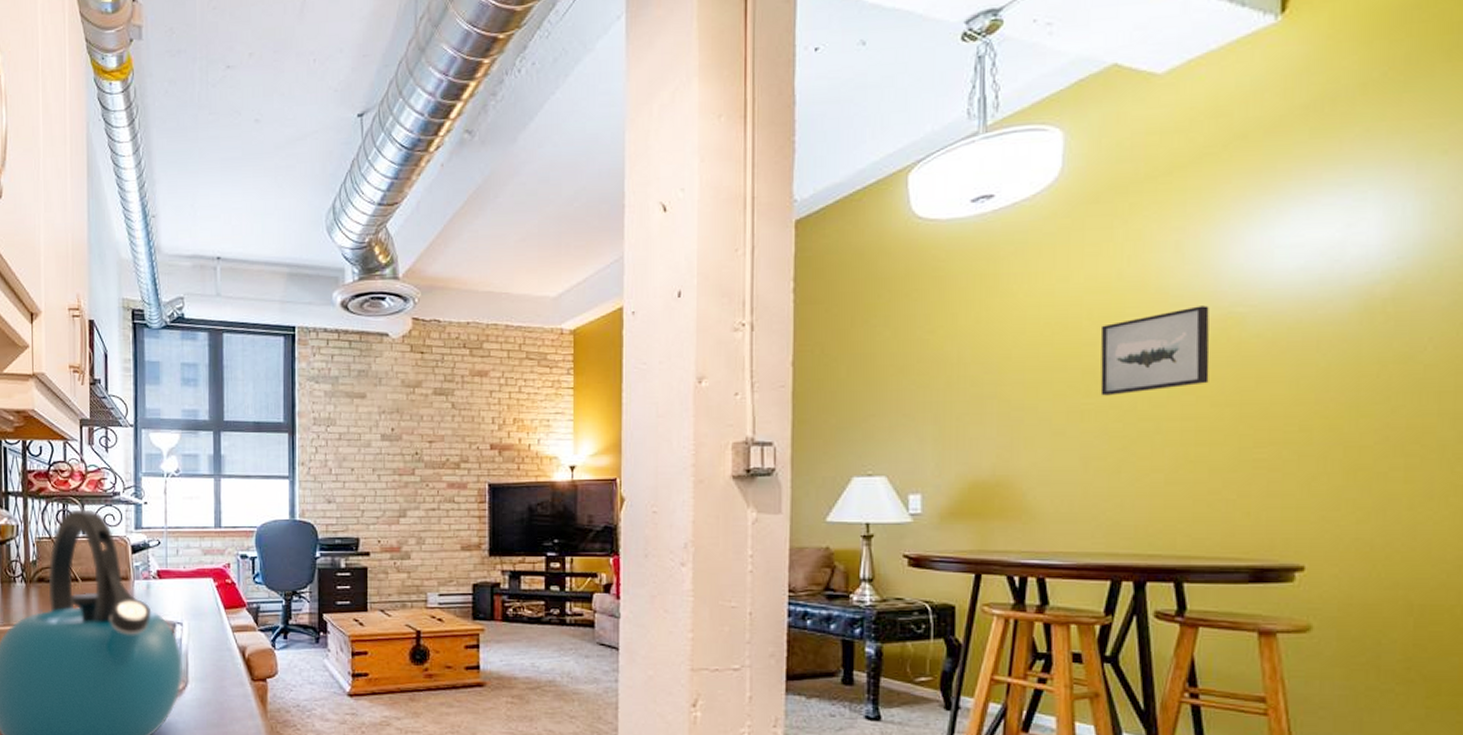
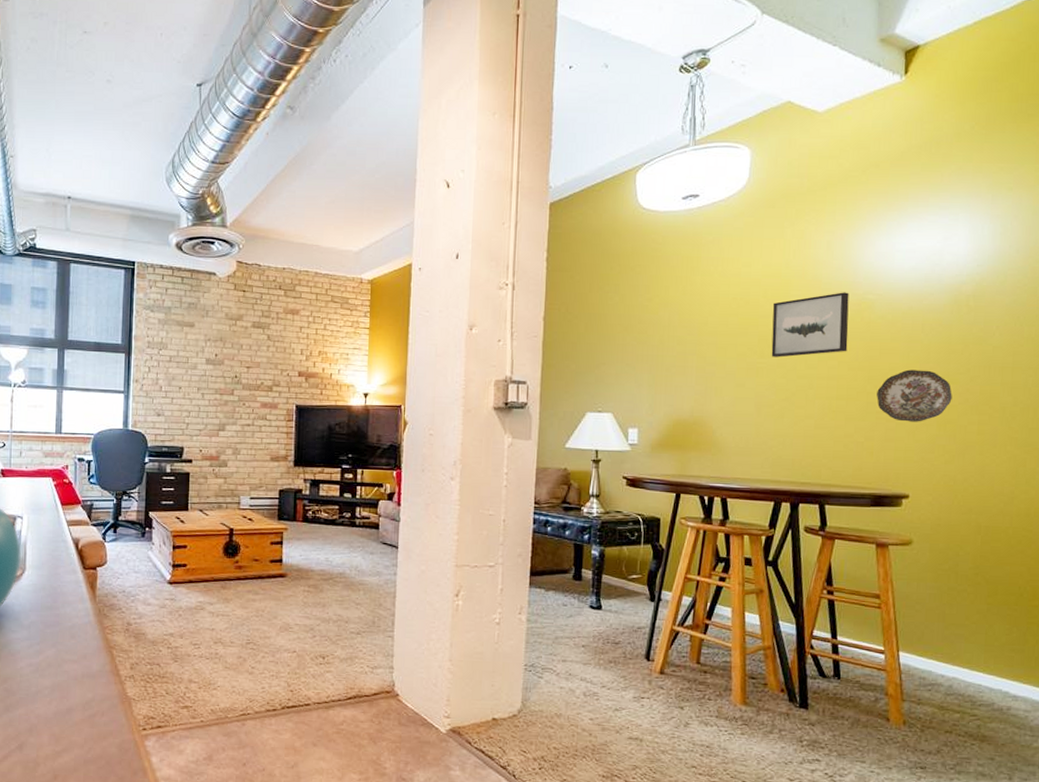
decorative plate: none [1253,401,1365,471] -> present [877,369,952,422]

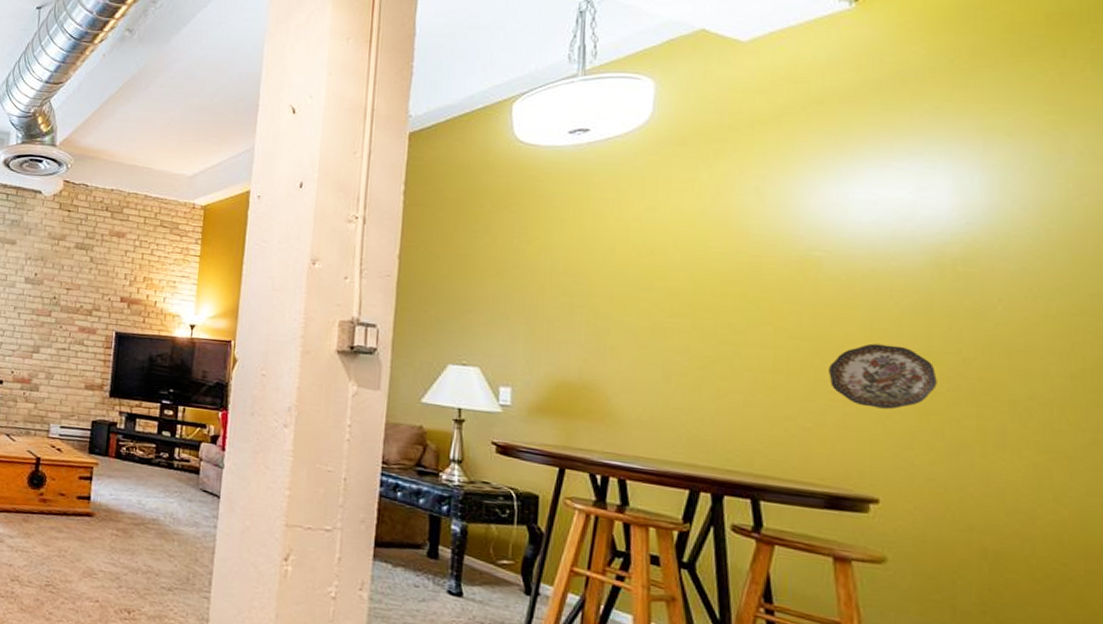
wall art: present [771,292,849,358] -> none [683,246,788,318]

